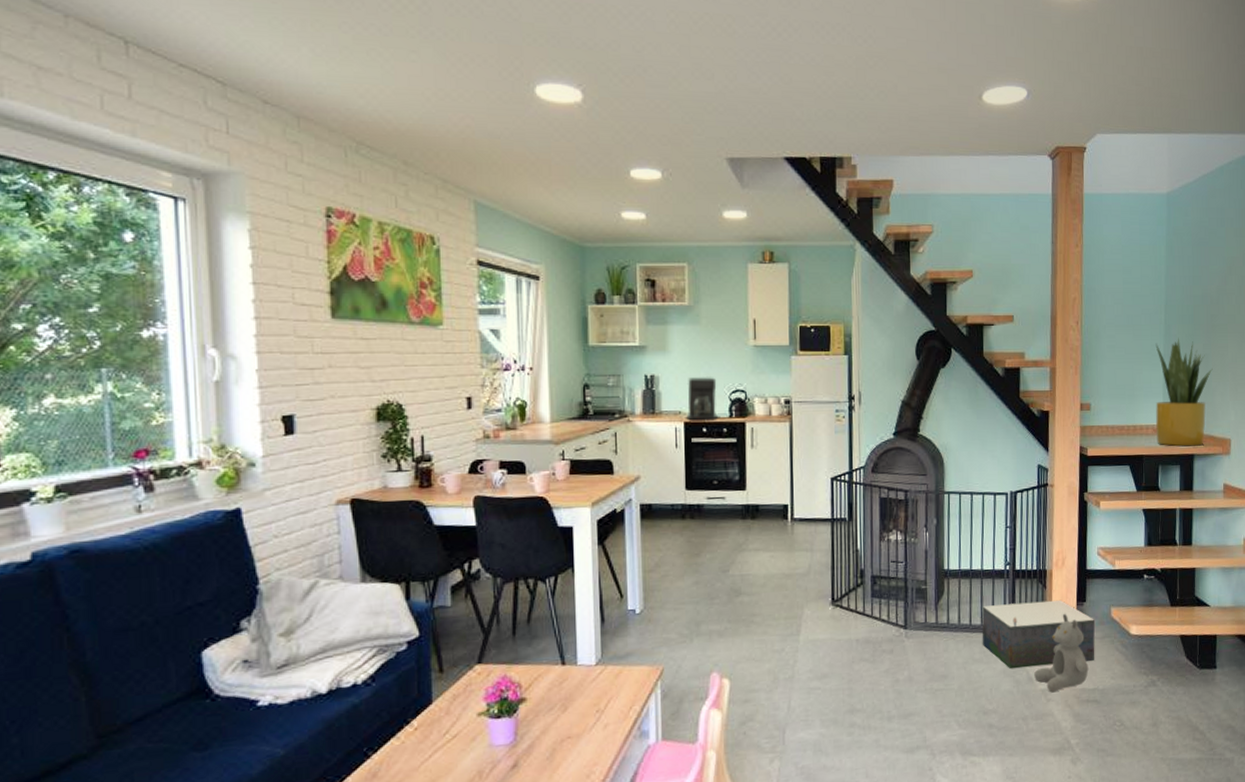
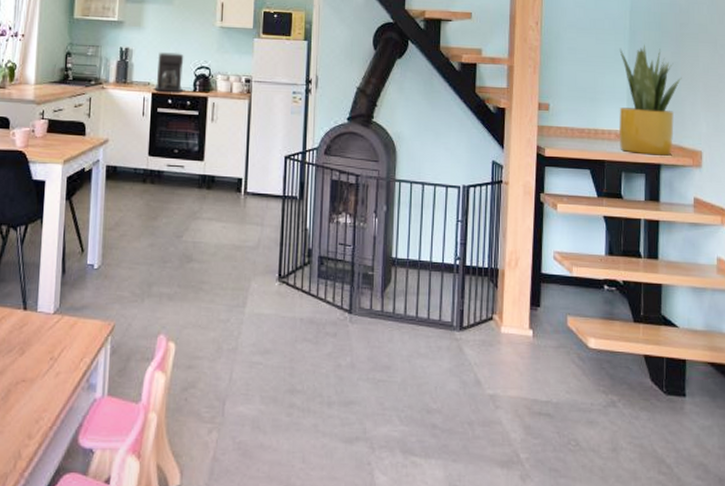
toy box: present [982,599,1095,668] -> none [428,299,550,370]
teddy bear: present [1034,613,1089,693] -> none [482,316,542,400]

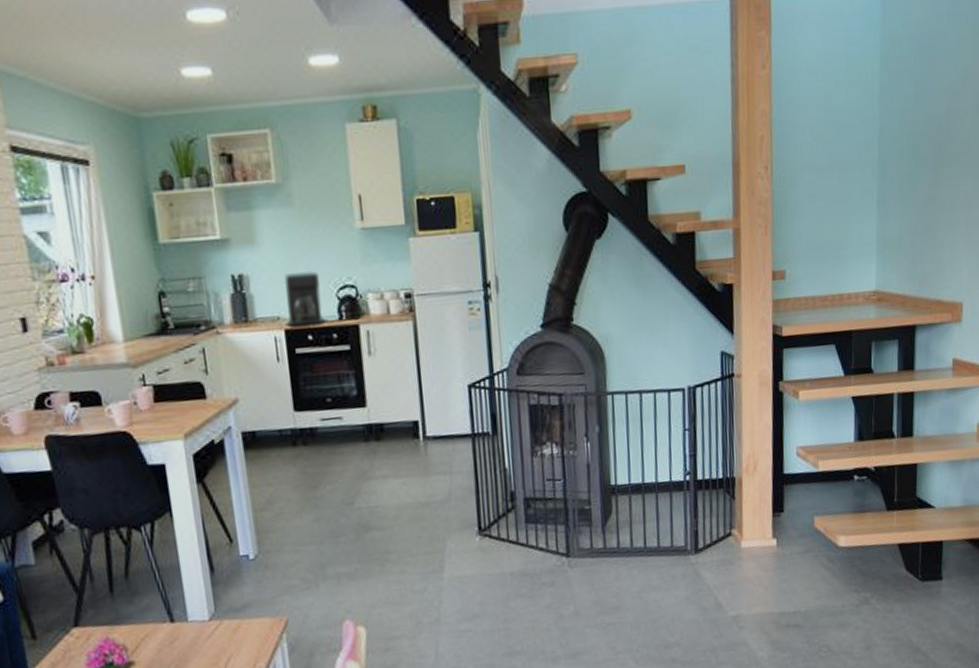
planter: present [619,44,682,156] -> none [866,178,940,317]

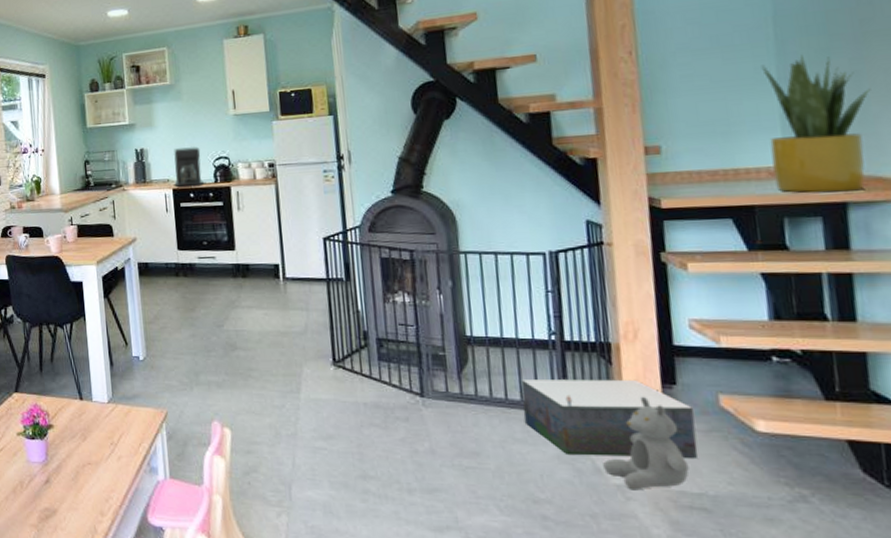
toy box: none [658,511,796,595] -> present [521,379,698,458]
teddy bear: none [723,526,788,619] -> present [603,396,689,491]
planter: none [866,178,940,317] -> present [761,55,871,193]

